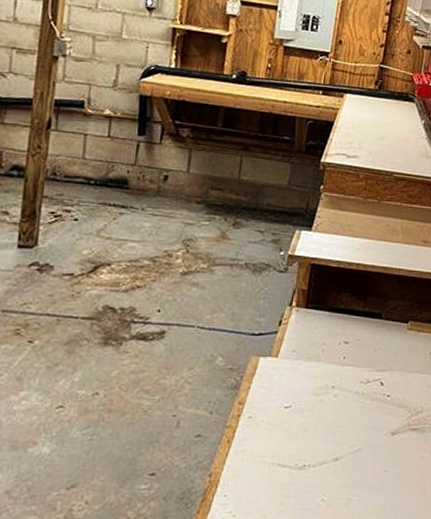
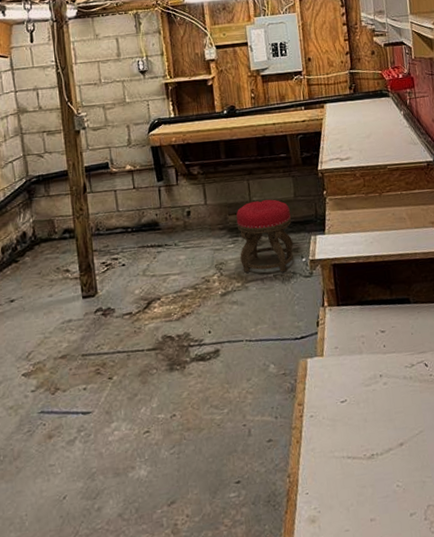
stool: none [212,180,280,262] -> present [236,199,293,274]

